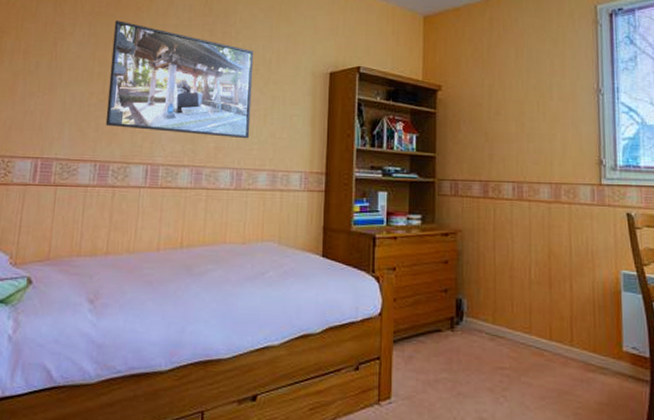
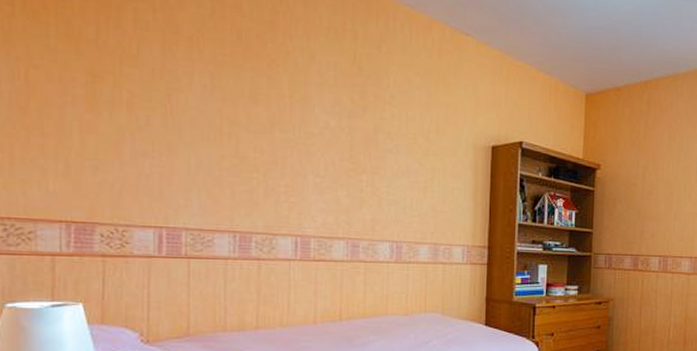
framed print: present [105,20,254,139] -> none [243,73,411,212]

